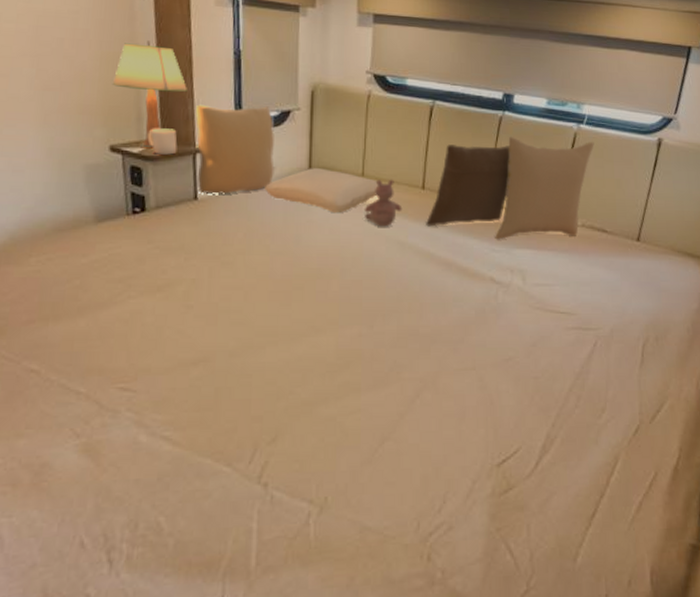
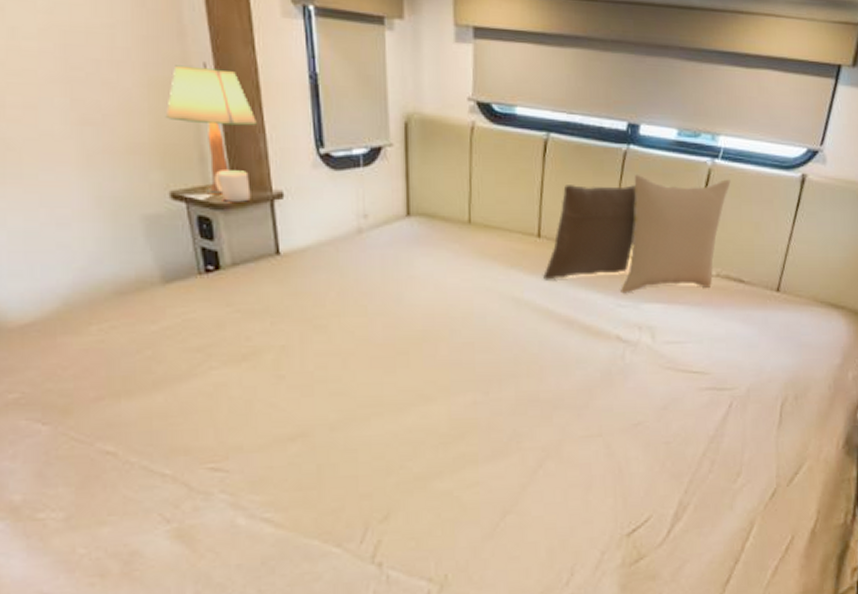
pillow: present [196,104,274,194] -> none [270,140,367,247]
pillow: present [265,168,379,214] -> none [357,215,489,268]
stuffed animal: present [363,179,403,227] -> none [472,226,516,282]

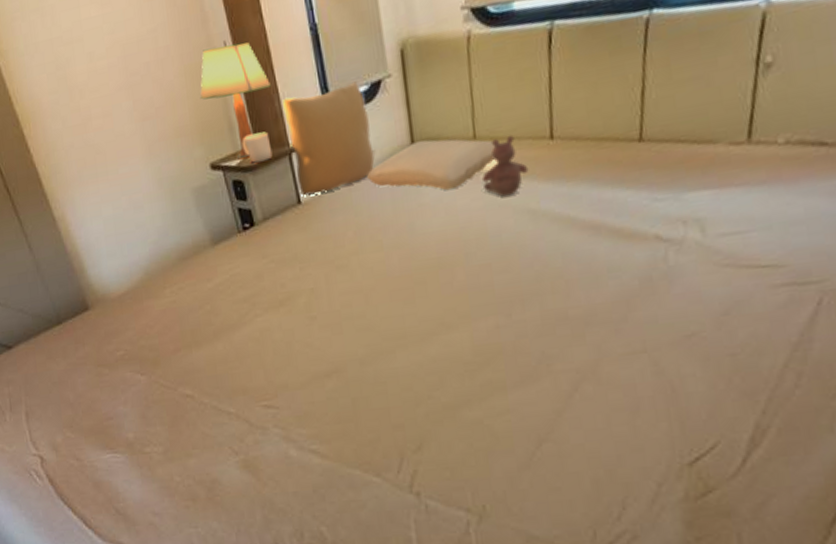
pillow: none [270,140,367,247] -> present [283,81,375,196]
pillow: none [357,215,489,268] -> present [367,138,496,191]
stuffed animal: none [472,226,516,282] -> present [481,134,529,197]
pillow: present [543,185,637,280] -> none [560,55,669,185]
pillow: present [621,175,731,292] -> none [655,18,797,184]

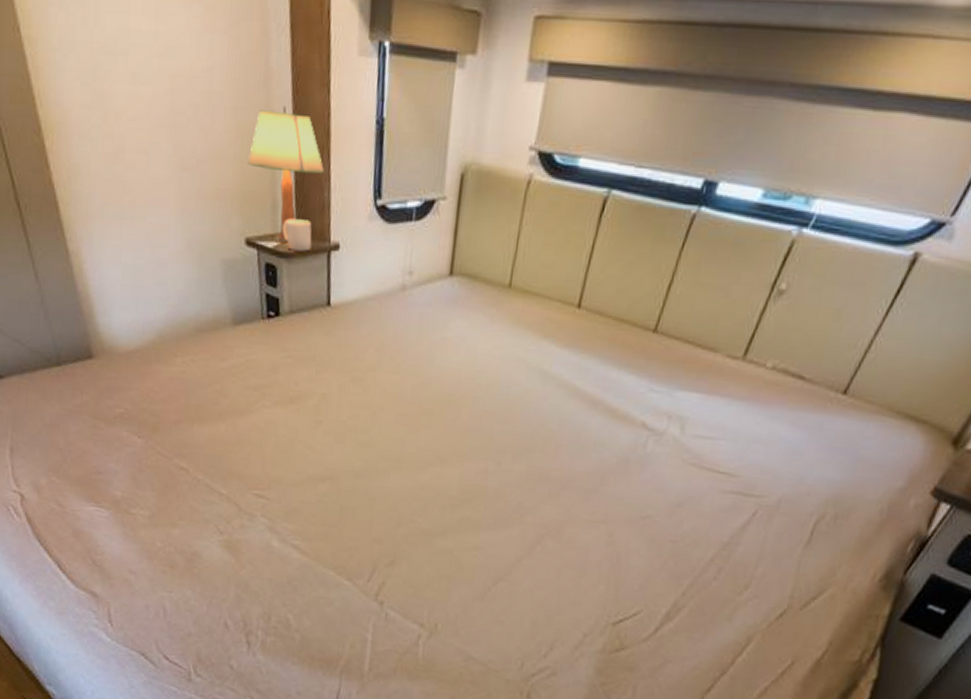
pillow: present [283,81,375,196] -> none [331,190,415,301]
pillow: present [367,138,496,191] -> none [400,274,527,332]
stuffed animal: present [481,134,529,197] -> none [505,293,551,352]

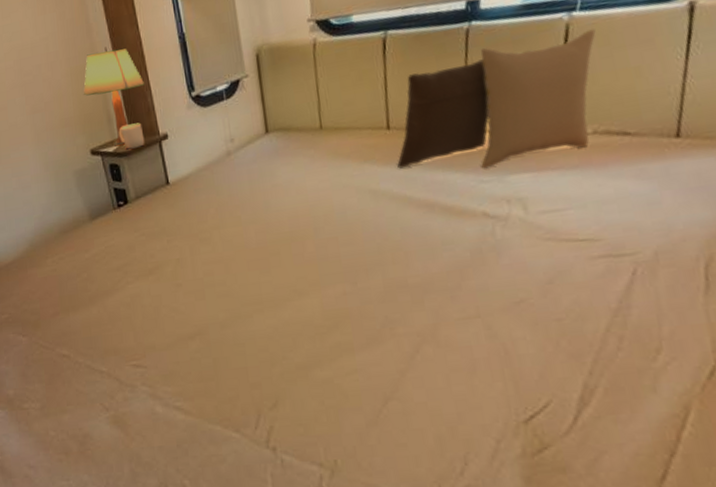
pillow: none [576,251,698,356] -> present [397,59,490,169]
pillow: none [656,243,817,381] -> present [480,29,596,168]

